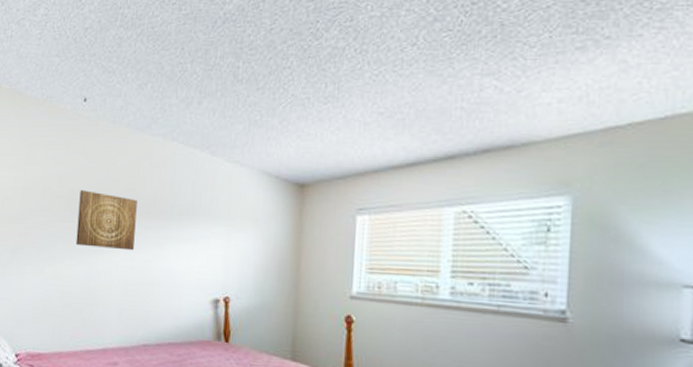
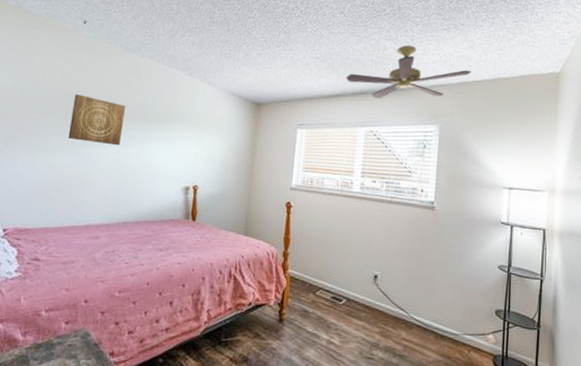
ceiling fan: none [422,79,624,164] -> present [345,45,471,99]

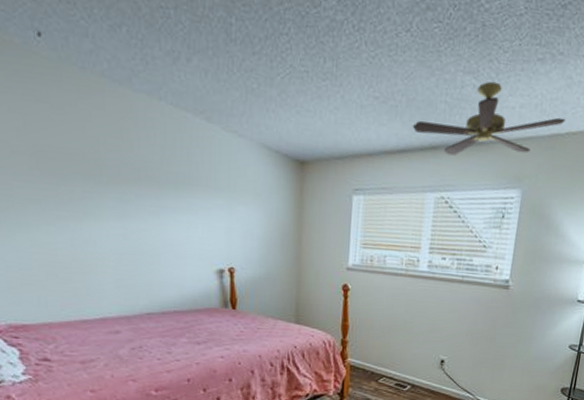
wall art: present [68,94,126,146] -> none [49,147,125,219]

